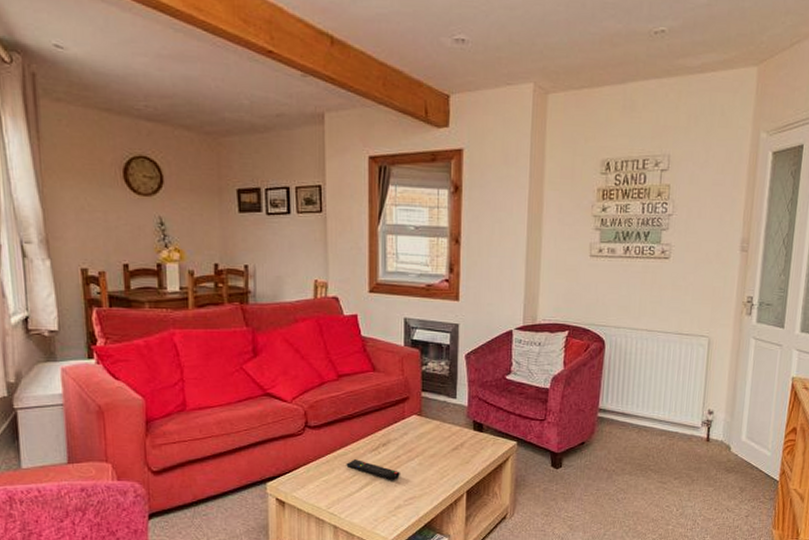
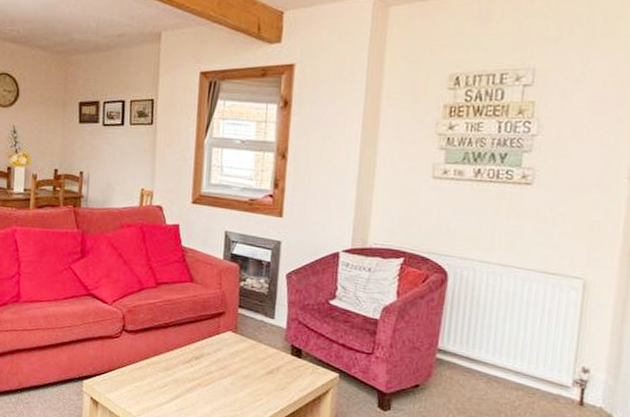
remote control: present [346,460,400,480] -> none [158,369,211,397]

